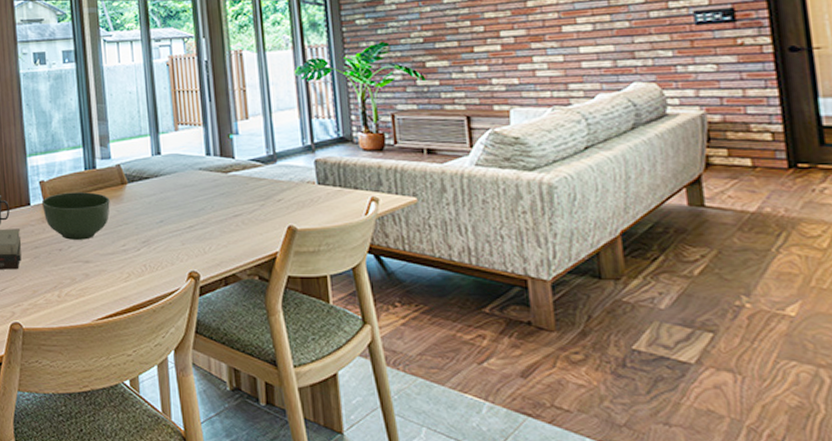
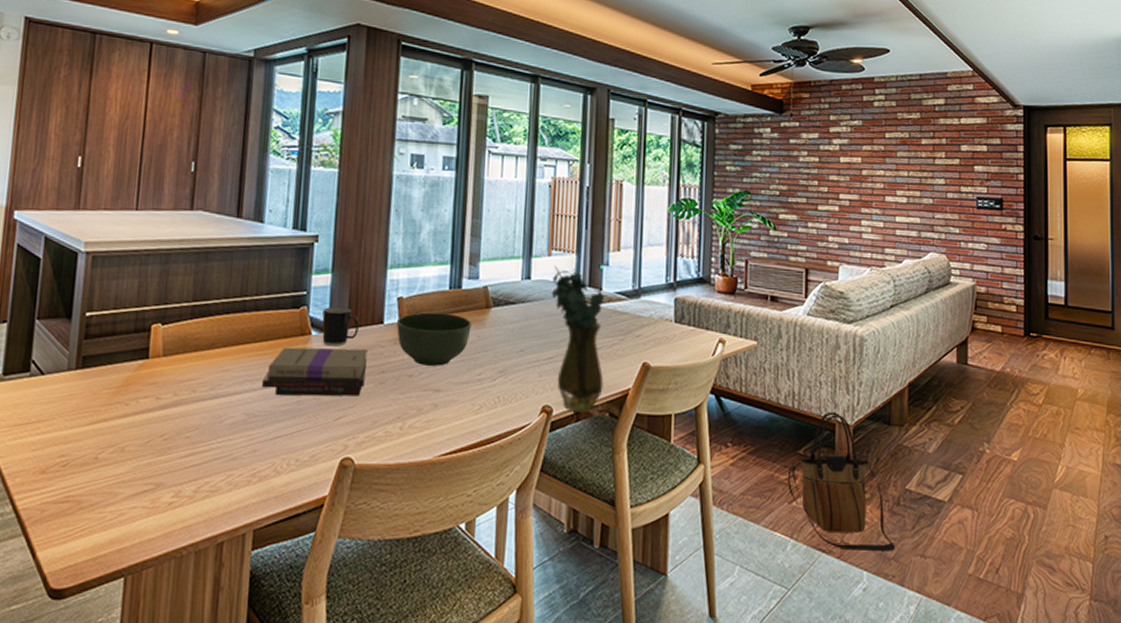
vase: none [182,139,249,277] -> present [552,266,604,413]
tote bag: none [473,267,626,417] -> present [788,412,895,551]

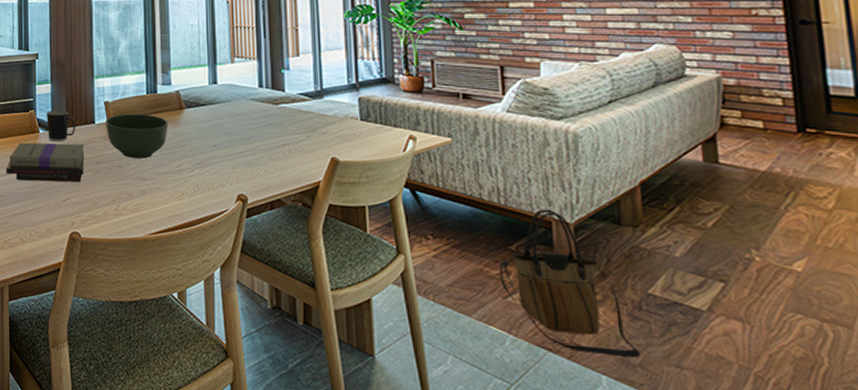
vase: present [552,266,604,413] -> none [237,71,294,202]

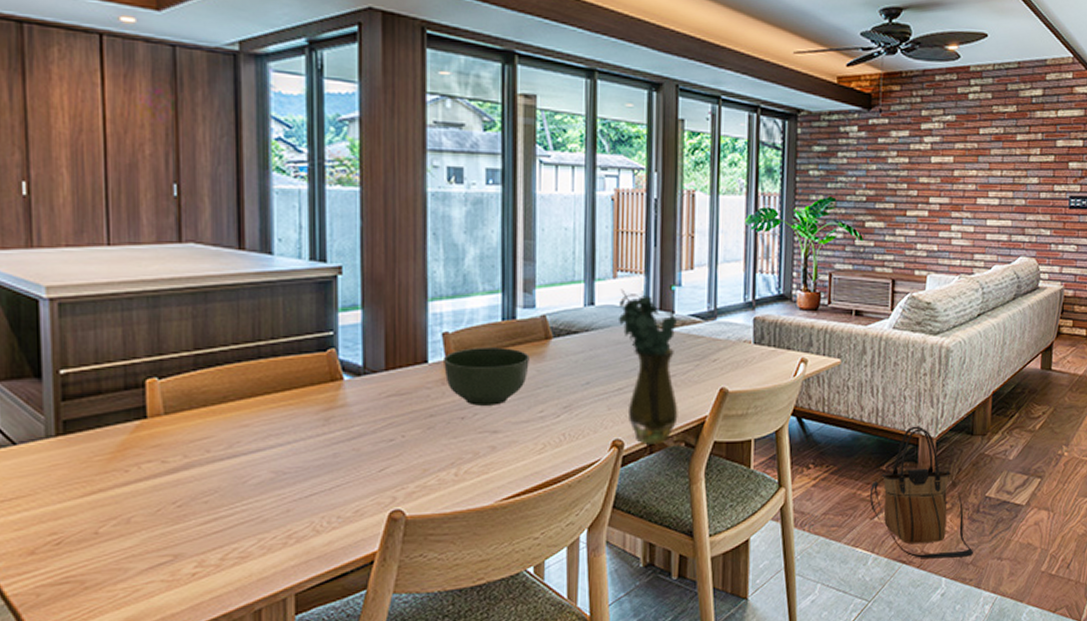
books: present [6,142,85,183] -> none [290,392,412,450]
mug: present [47,109,75,142] -> none [355,346,399,391]
vase: none [237,71,294,202] -> present [619,289,678,444]

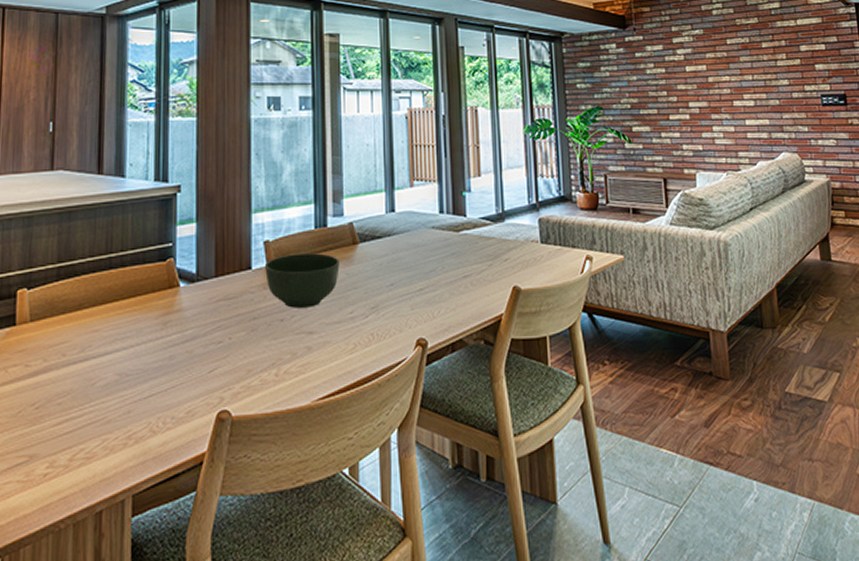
vase: present [619,289,678,444] -> none [417,196,476,343]
tote bag: present [870,426,973,559] -> none [668,320,782,460]

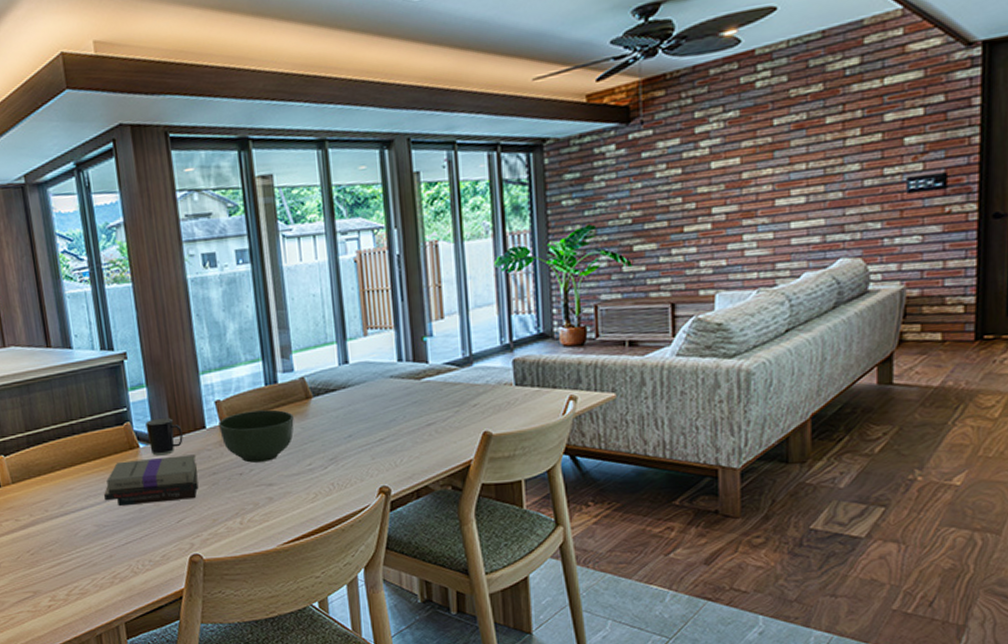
books: none [133,297,238,353] -> present [104,454,199,507]
mug: none [190,255,227,297] -> present [145,417,183,456]

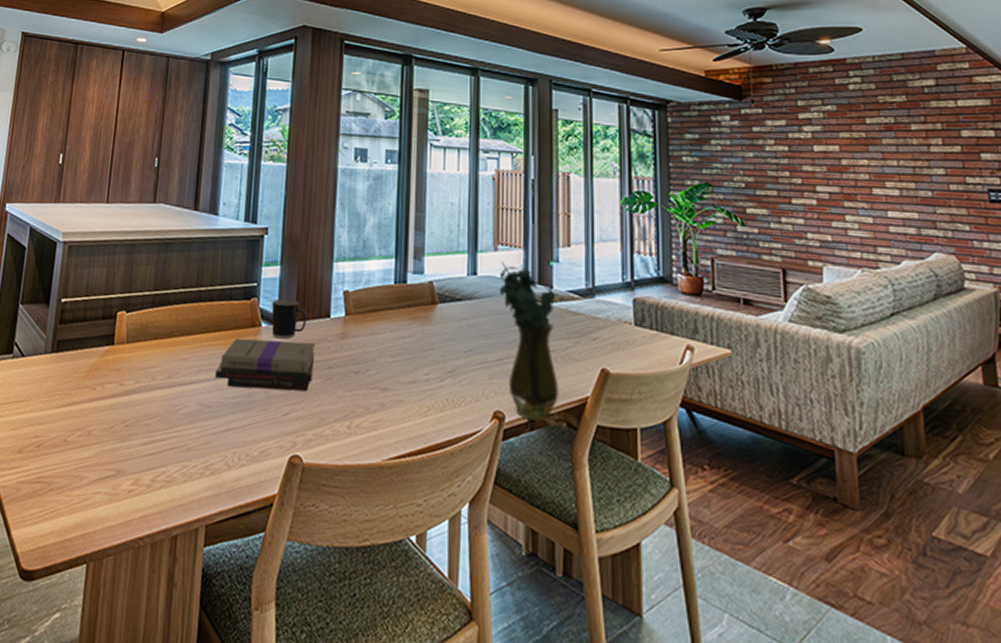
bowl: present [219,409,294,463] -> none [343,307,418,364]
vase: none [372,345,442,489] -> present [500,261,559,421]

